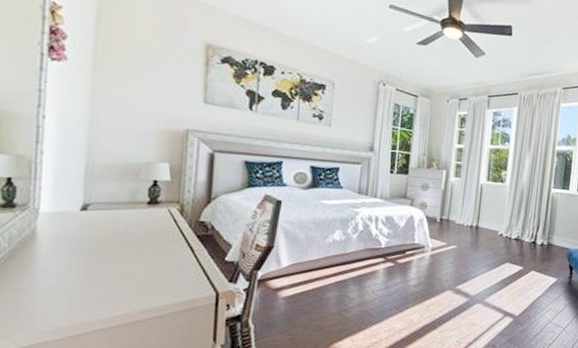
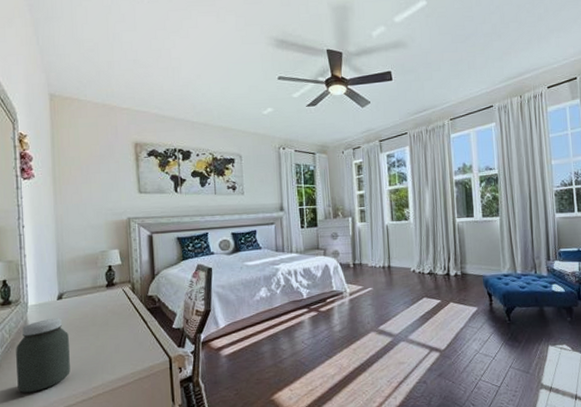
jar: none [13,231,91,315] -> present [16,318,70,393]

